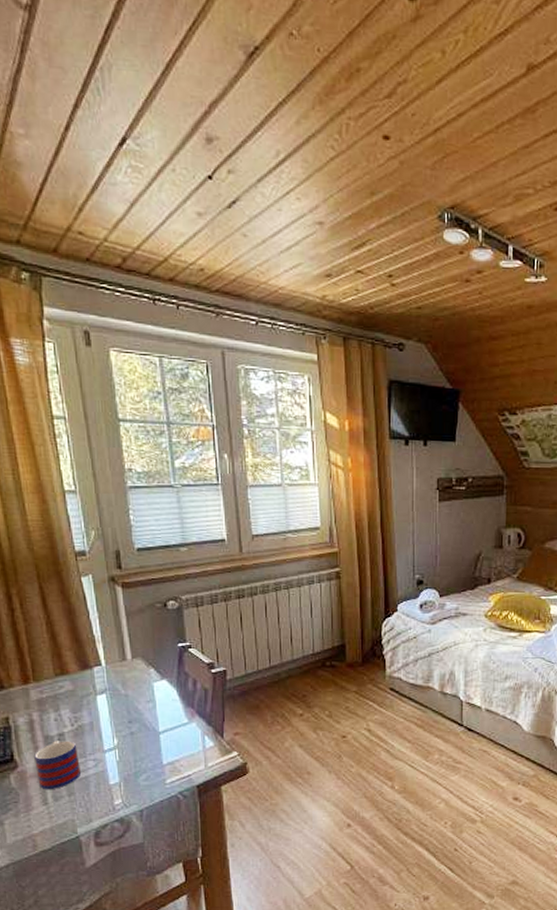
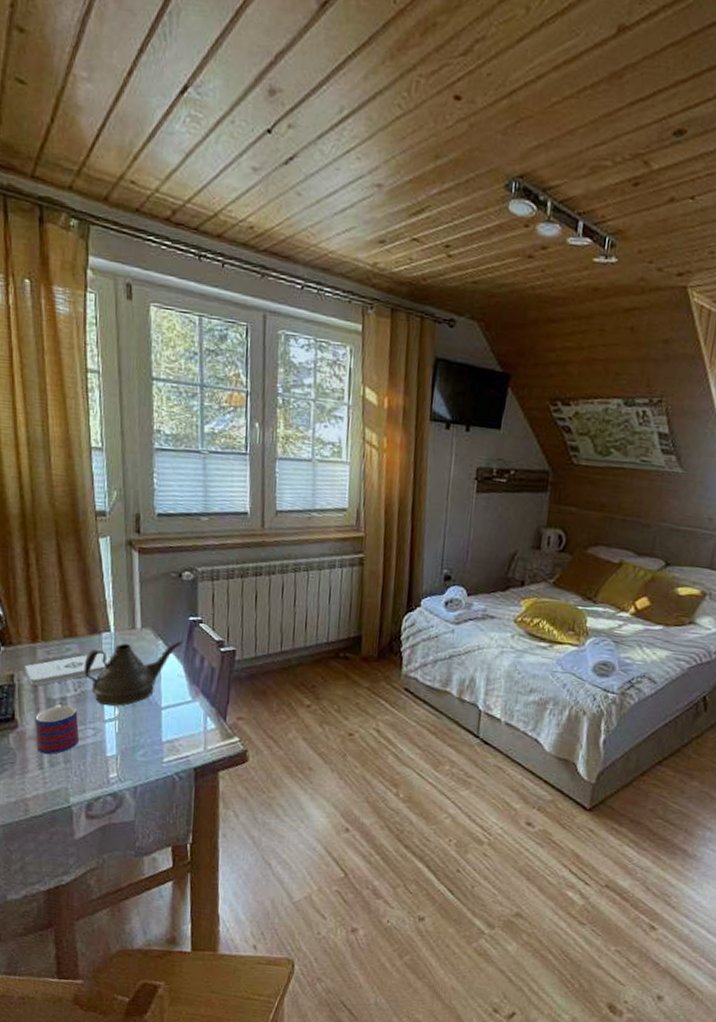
notepad: none [19,685,104,725] -> present [25,651,111,686]
teapot: none [78,667,174,737] -> present [83,641,183,707]

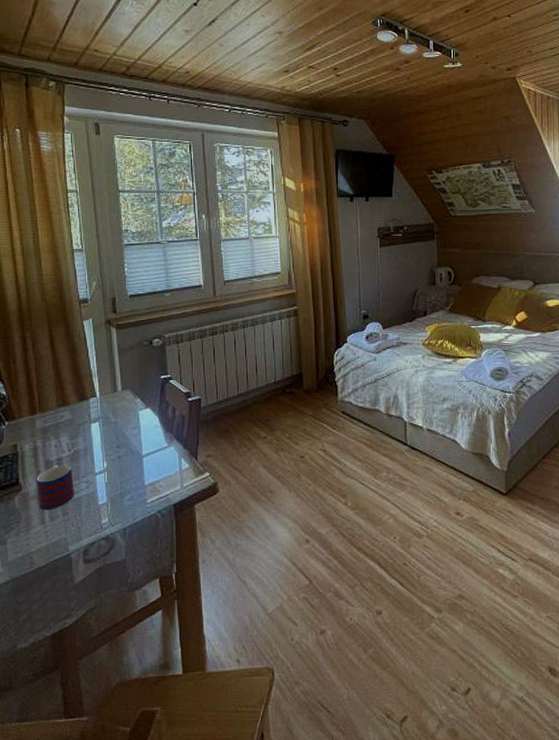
notepad: present [25,651,111,686] -> none [26,414,98,451]
teapot: present [83,641,183,707] -> none [75,397,157,461]

